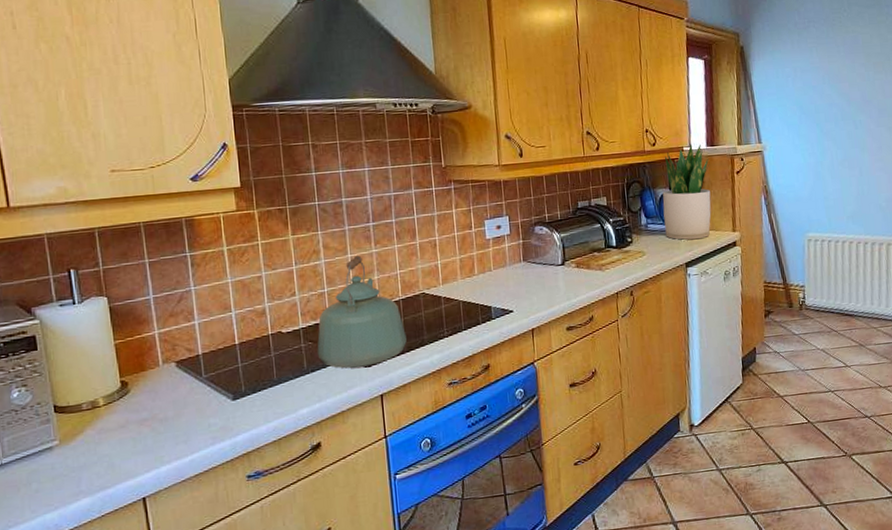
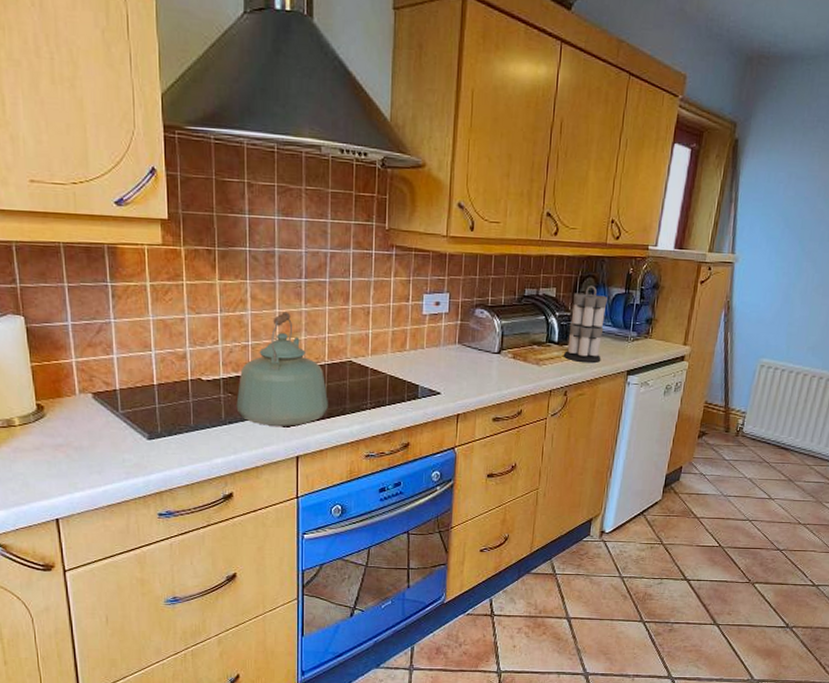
spice rack: none [623,190,659,262] -> present [563,285,608,363]
planter: present [663,143,711,240] -> none [612,243,673,348]

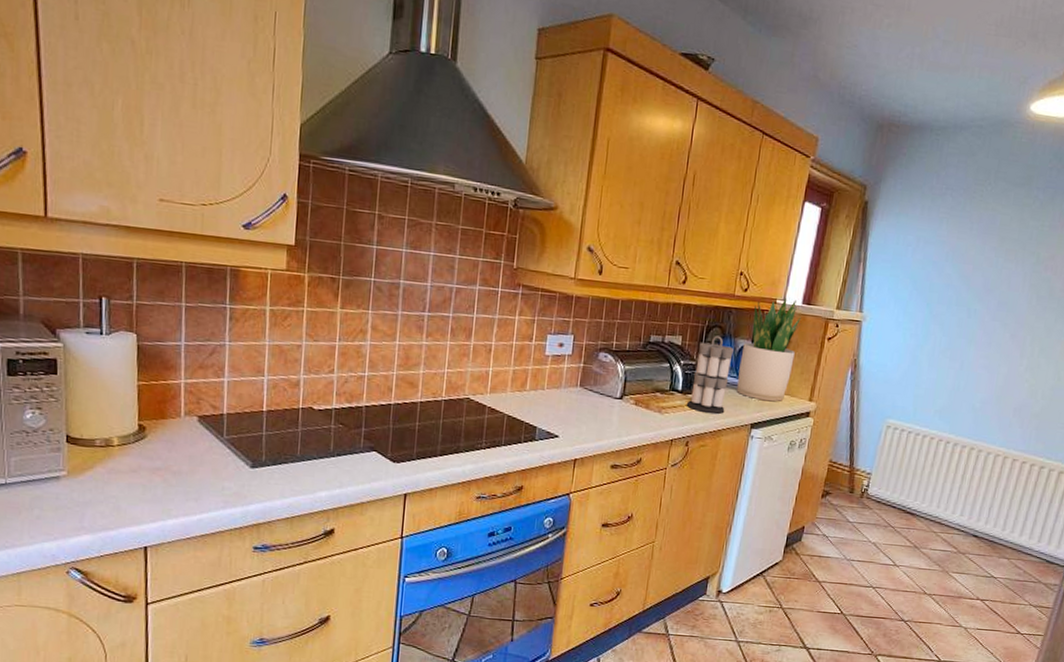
kettle: present [236,312,328,426] -> none [346,344,442,462]
planter: none [612,243,673,348] -> present [736,297,801,402]

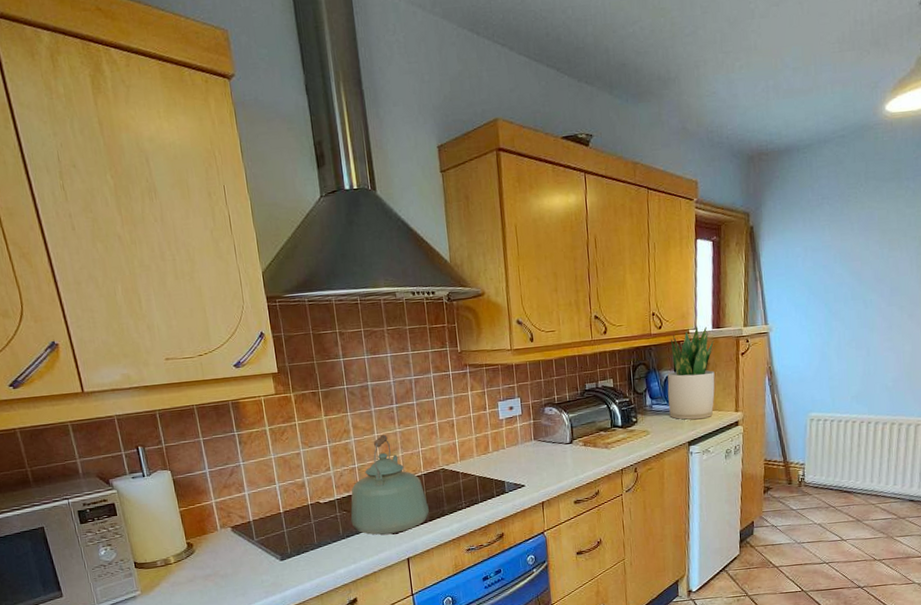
kettle: none [346,344,442,462] -> present [350,434,429,535]
spice rack: present [686,335,734,414] -> none [628,372,663,441]

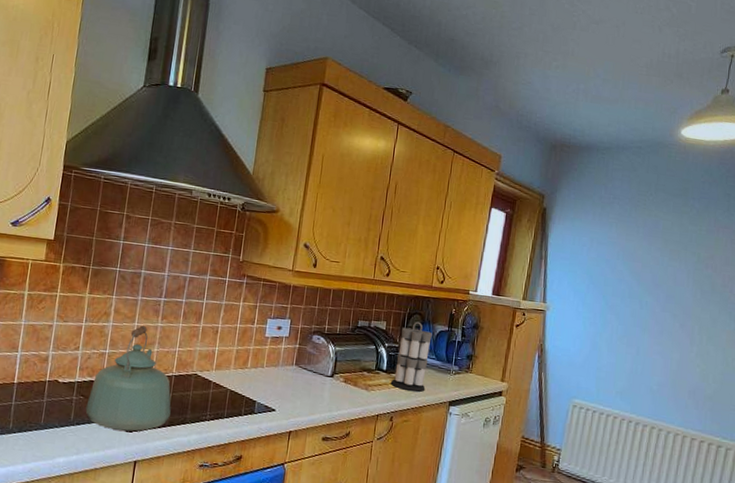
spice rack: none [628,372,663,441] -> present [390,321,432,392]
planter: present [667,326,715,420] -> none [435,289,491,382]

